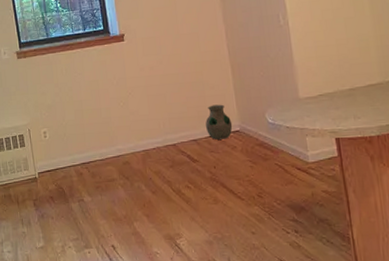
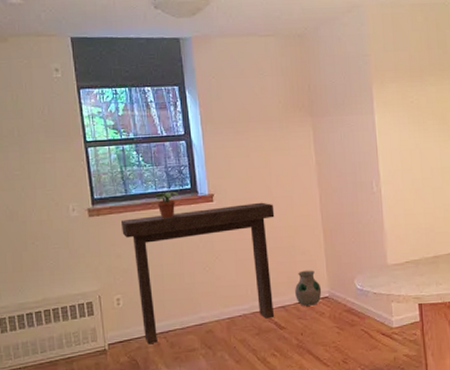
console table: none [45,39,187,174] -> present [121,202,275,345]
potted plant: none [71,33,93,59] -> present [154,192,178,219]

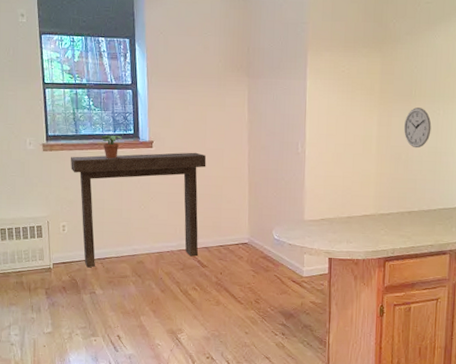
vase: present [295,270,322,306] -> none [218,217,243,249]

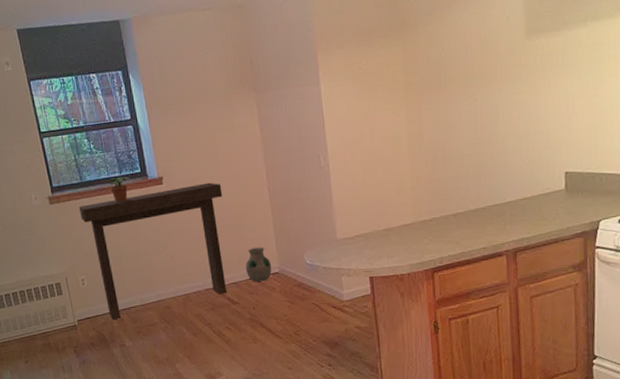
vase: none [218,217,243,249] -> present [246,247,272,282]
wall clock: present [403,108,432,148] -> none [436,95,469,142]

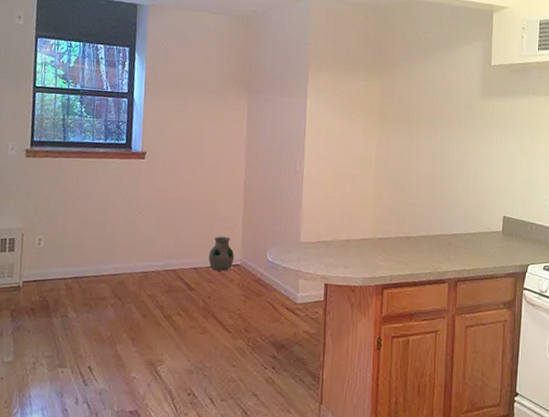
console table: present [79,182,228,320] -> none [54,164,201,287]
potted plant: present [107,176,130,203] -> none [90,143,113,169]

